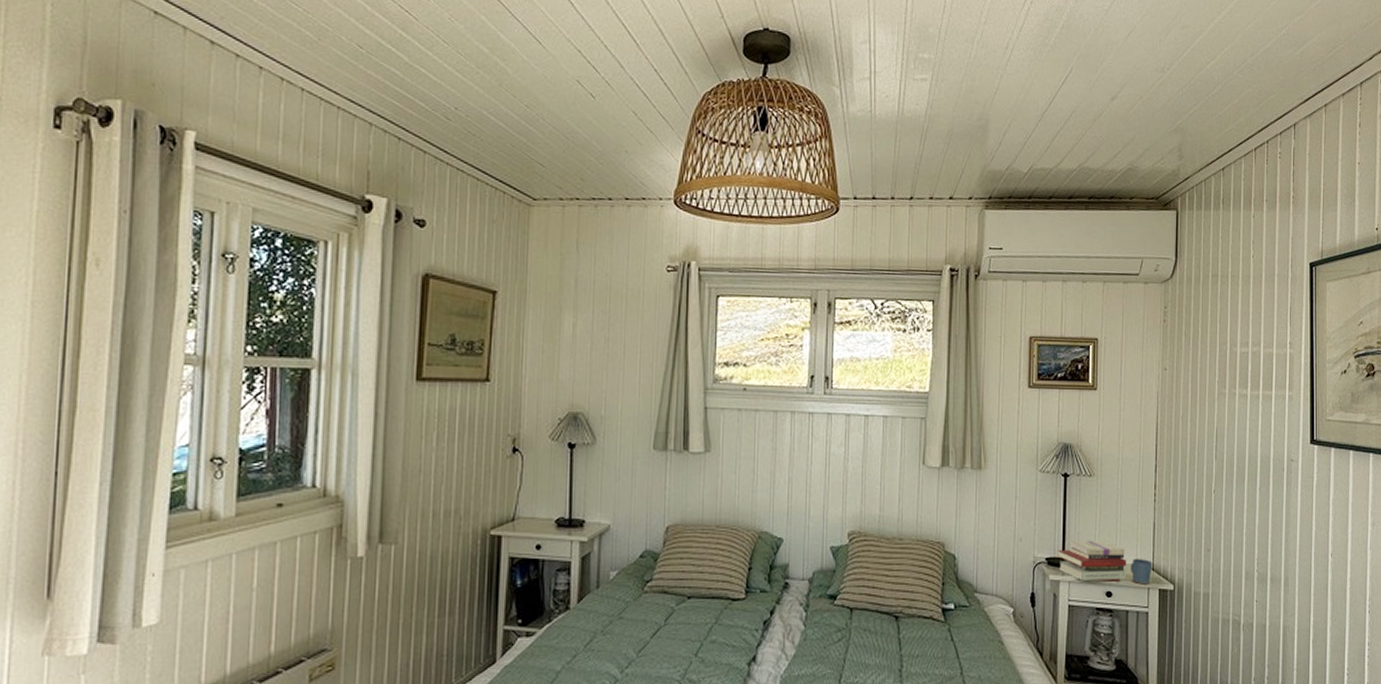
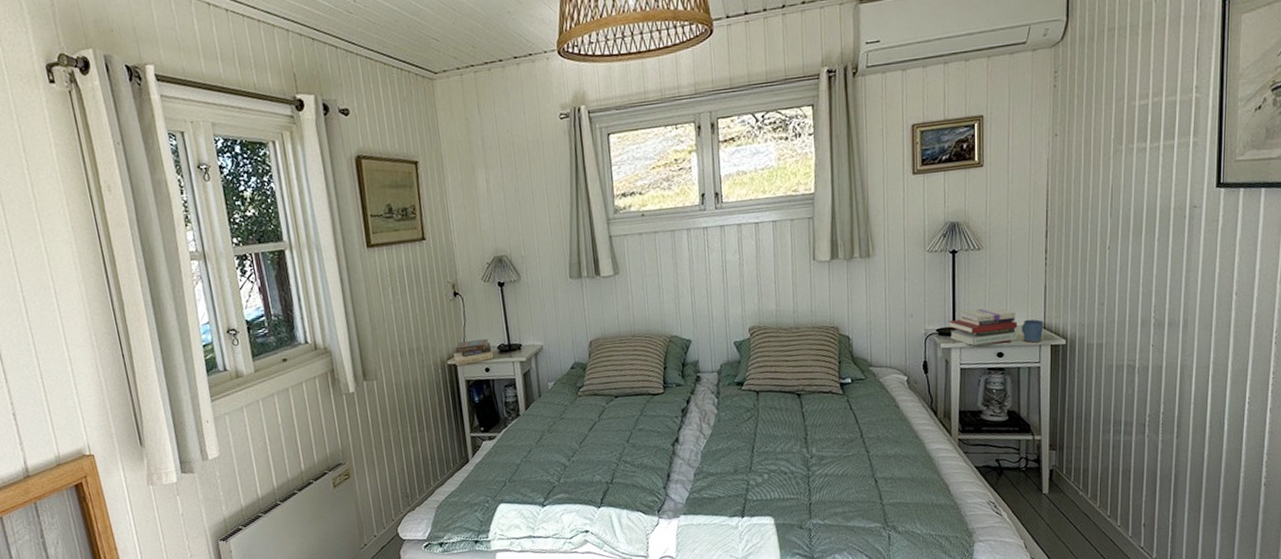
books: none [499,509,550,539] -> present [453,339,494,367]

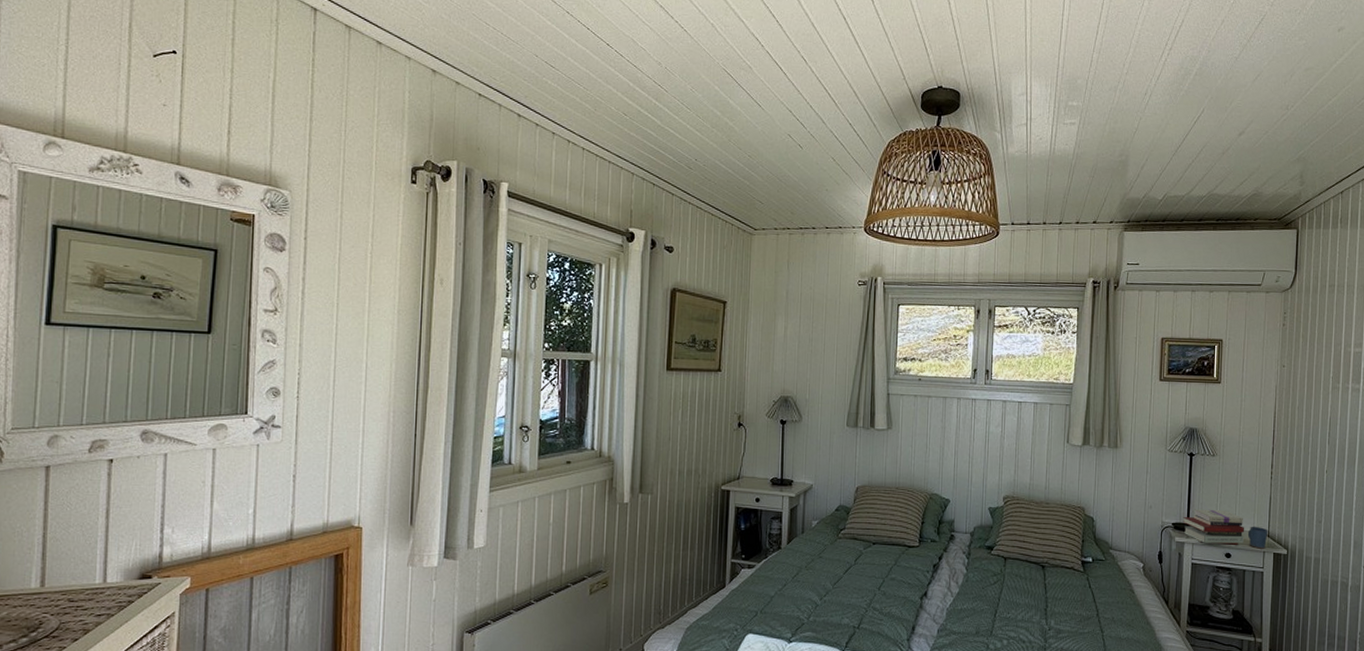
books: present [453,339,494,367] -> none [728,470,766,493]

